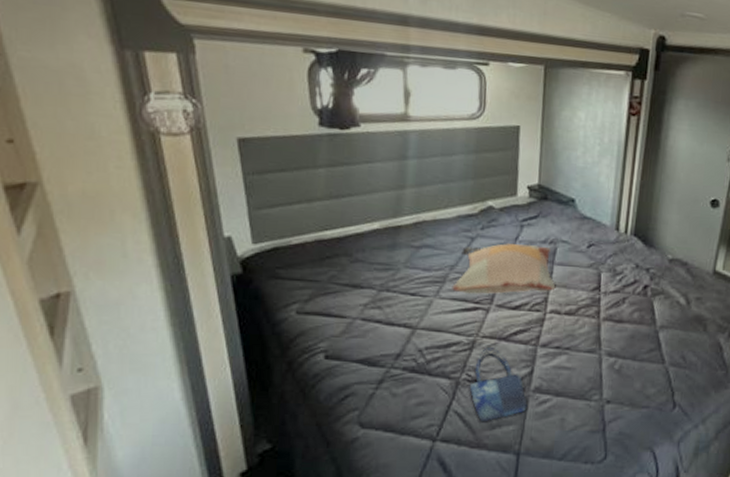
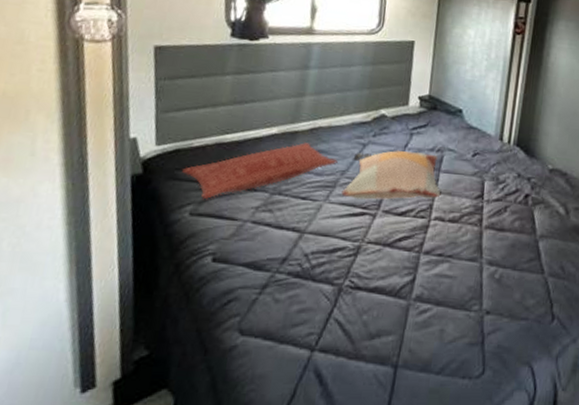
pillow: none [283,237,445,297] -> present [182,143,338,199]
shopping bag: present [469,347,528,421] -> none [351,253,408,331]

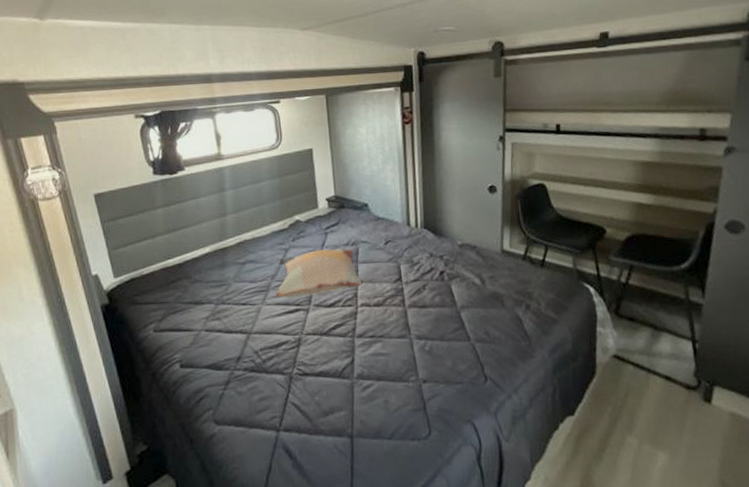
pillow: present [182,143,338,199] -> none [140,256,266,317]

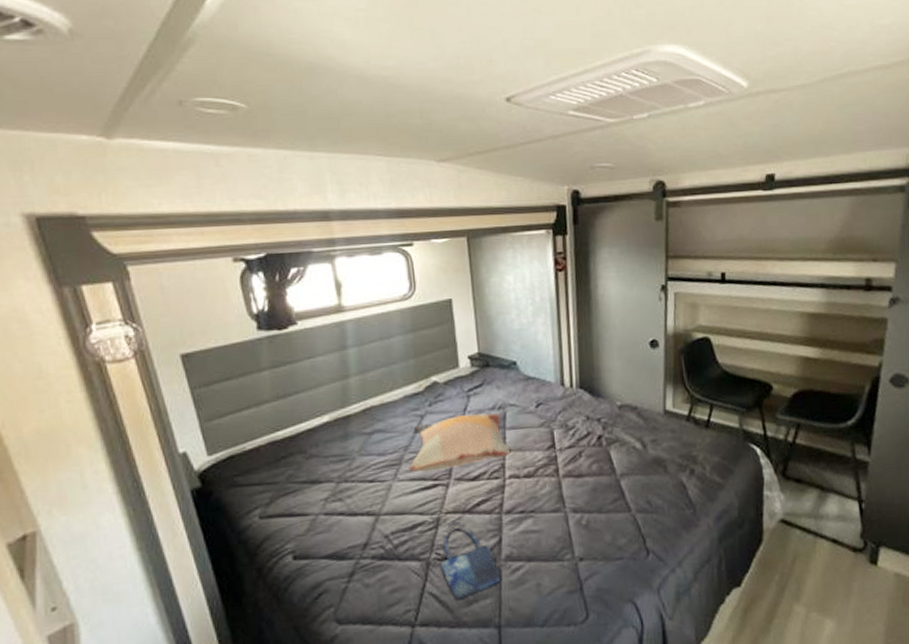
shopping bag: none [301,343,354,410] -> present [440,522,501,599]

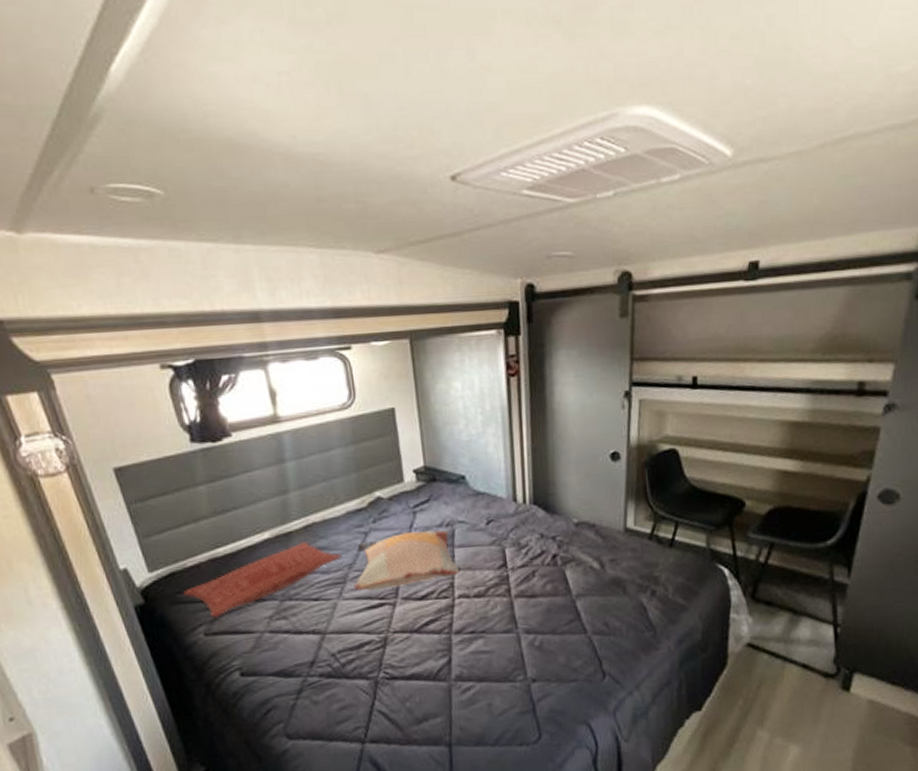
pillow: none [241,425,398,500] -> present [183,542,342,617]
shopping bag: present [440,522,501,599] -> none [388,642,451,717]

